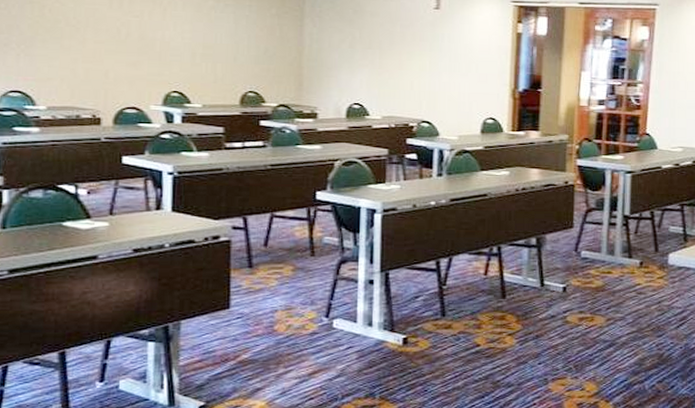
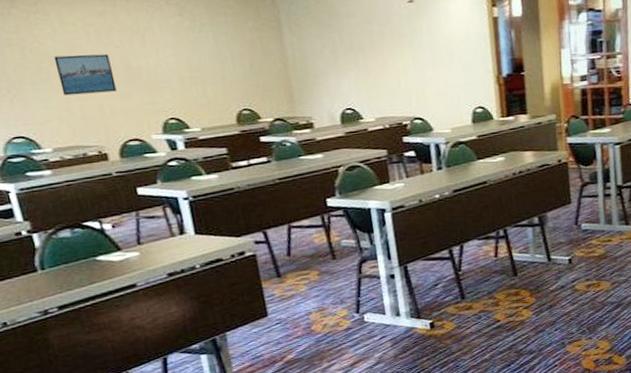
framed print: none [71,18,127,59] -> present [54,54,117,96]

